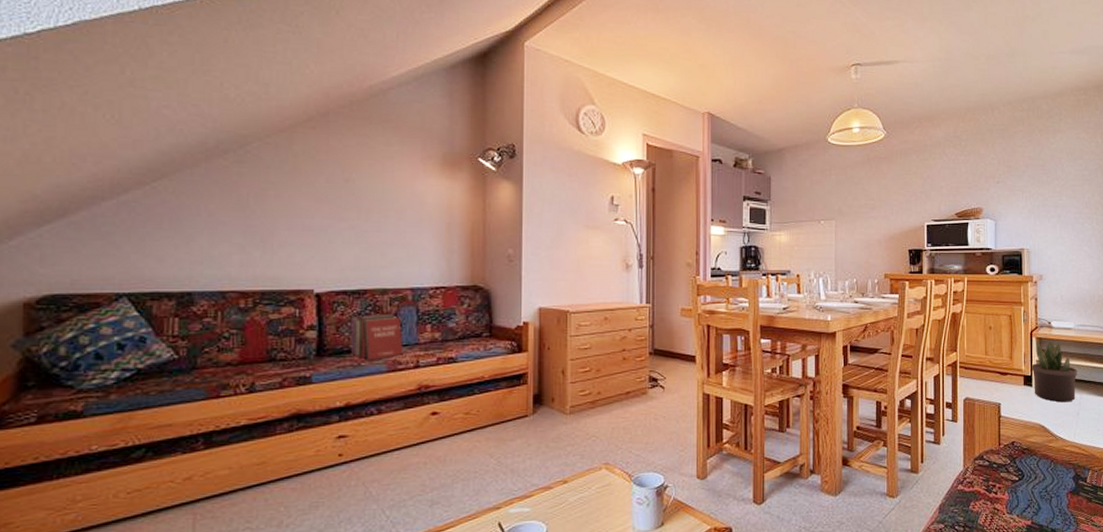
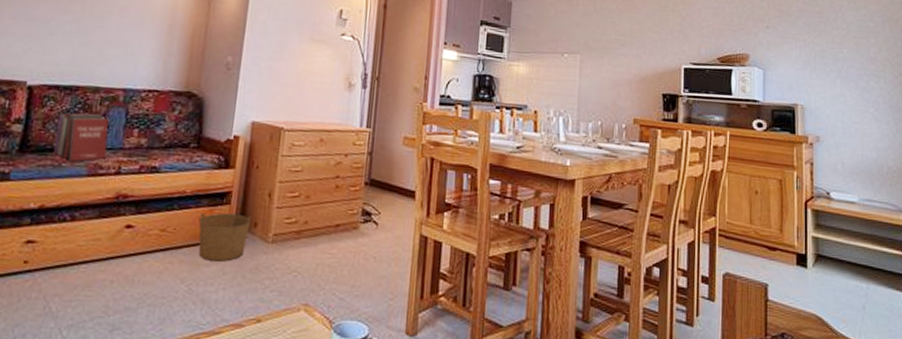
basket: none [499,392,549,436] -> present [198,212,252,262]
planter: present [1032,341,1078,403] -> none [806,213,863,292]

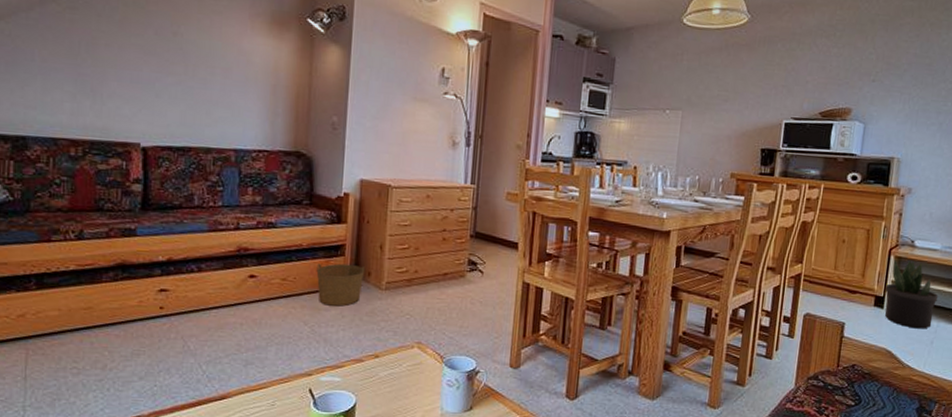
books: present [54,112,109,162] -> none [174,172,225,219]
planter: none [806,213,863,292] -> present [884,260,939,329]

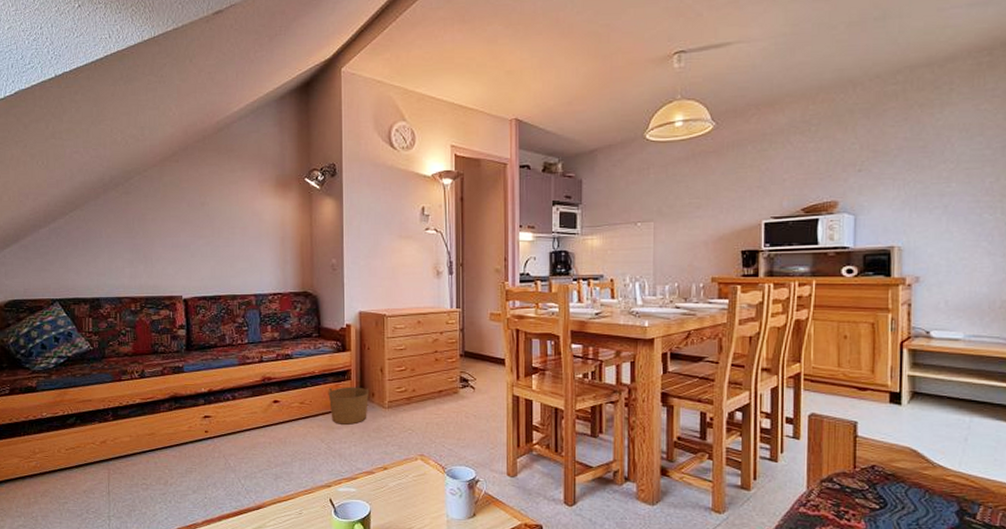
planter: present [884,260,939,329] -> none [901,353,967,425]

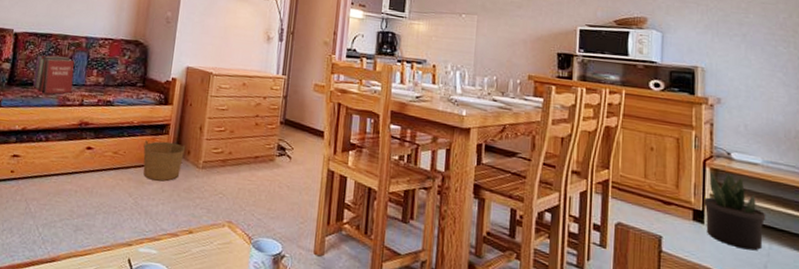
books: none [211,316,250,355] -> present [33,55,74,95]
planter: none [901,353,967,425] -> present [704,172,766,251]

